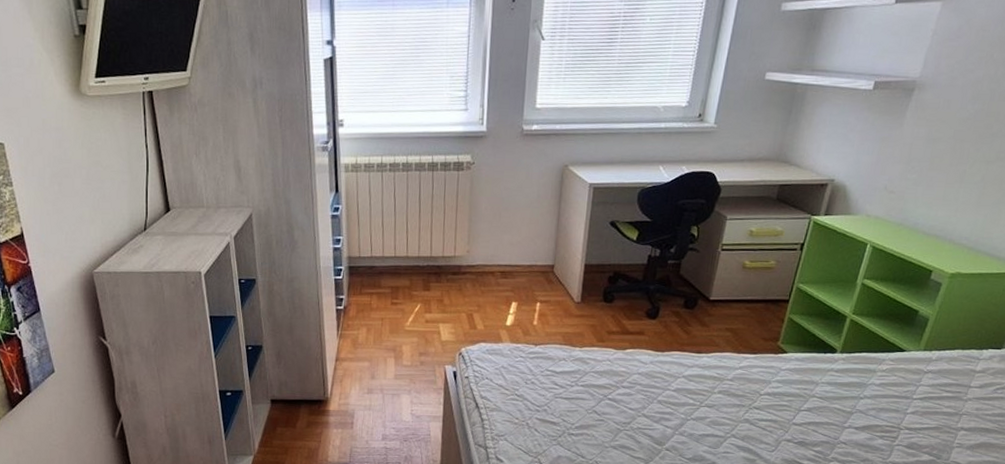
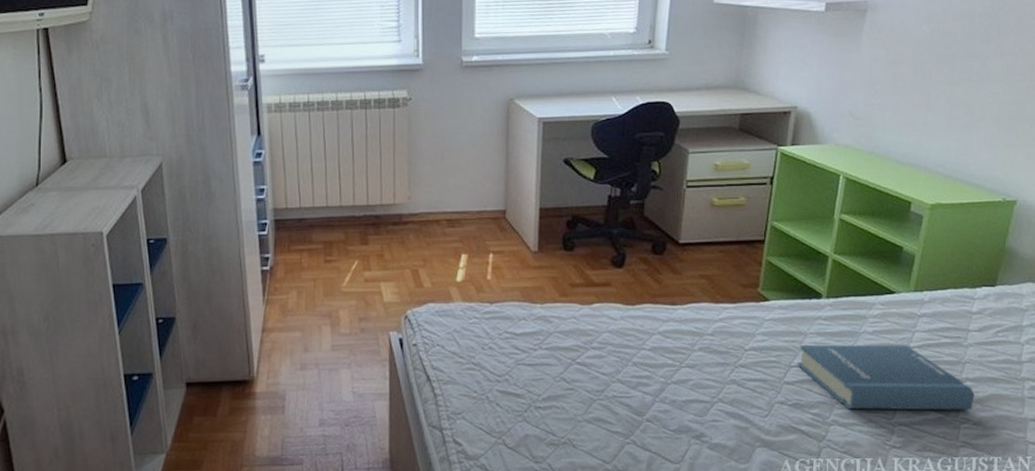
hardback book: none [807,393,967,455] -> present [798,345,975,410]

